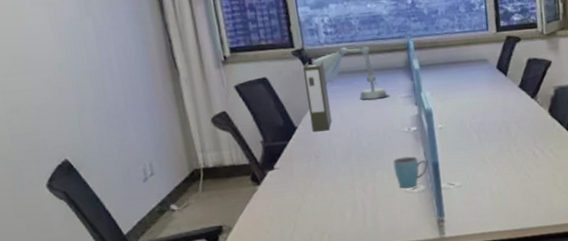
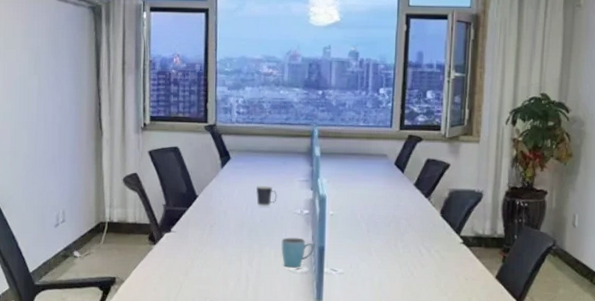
binder: present [302,60,333,132] -> none [211,136,232,203]
desk lamp: present [312,45,390,100] -> none [221,128,288,179]
mug: none [358,107,382,130] -> present [255,185,277,207]

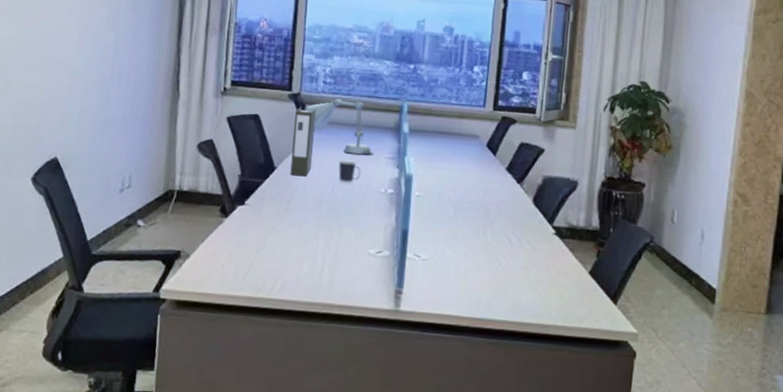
binder: none [211,136,232,203] -> present [290,106,316,177]
desk lamp: none [221,128,288,179] -> present [305,99,374,155]
mug: present [281,237,315,268] -> none [361,217,398,251]

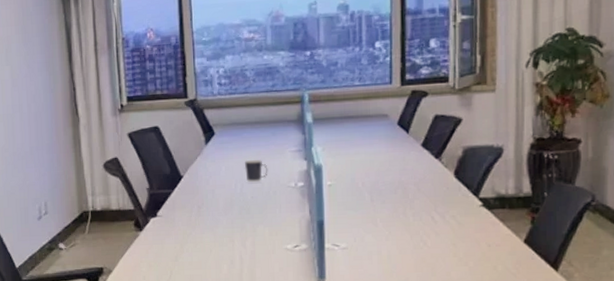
binder: present [290,106,316,177] -> none [193,111,218,182]
desk lamp: present [305,99,374,155] -> none [203,97,279,152]

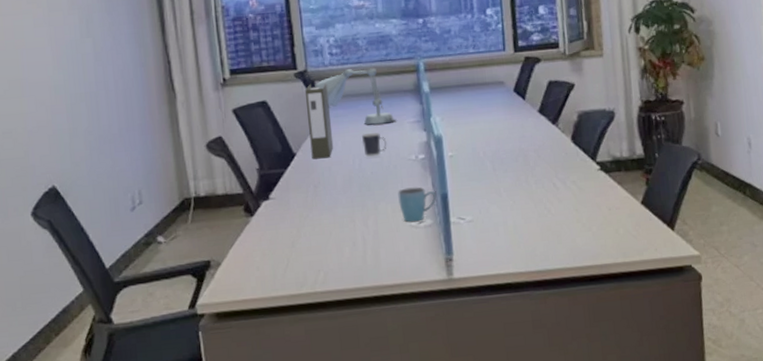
binder: none [193,111,218,182] -> present [304,82,334,159]
desk lamp: none [203,97,279,152] -> present [315,67,397,125]
mug: none [276,213,313,246] -> present [398,187,437,222]

